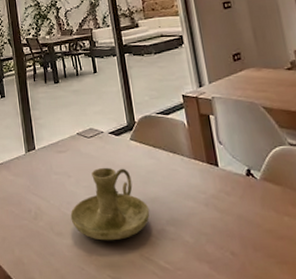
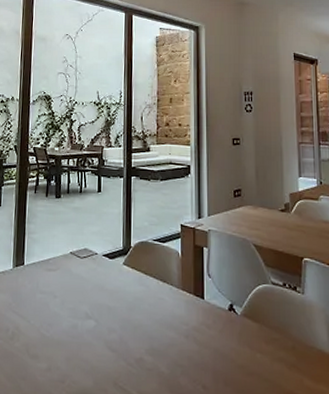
candle holder: present [70,167,150,241] -> none [49,290,131,368]

